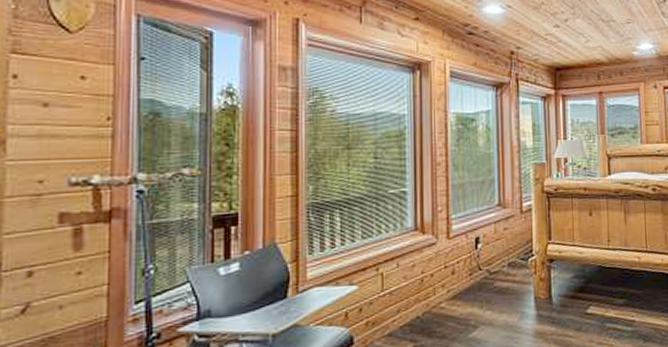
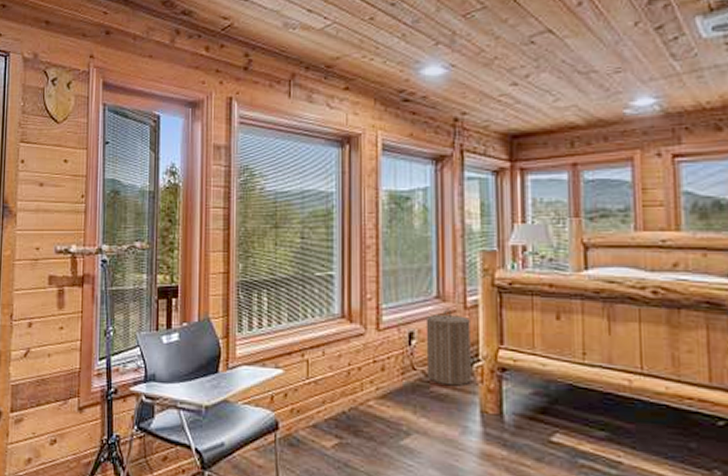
laundry hamper: none [489,214,527,280] -> present [426,309,471,386]

